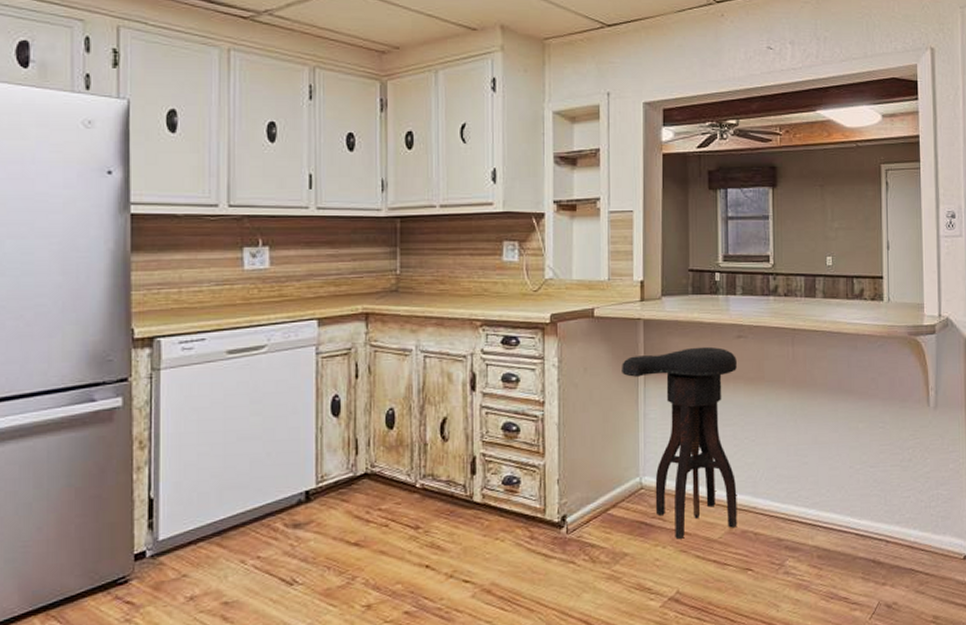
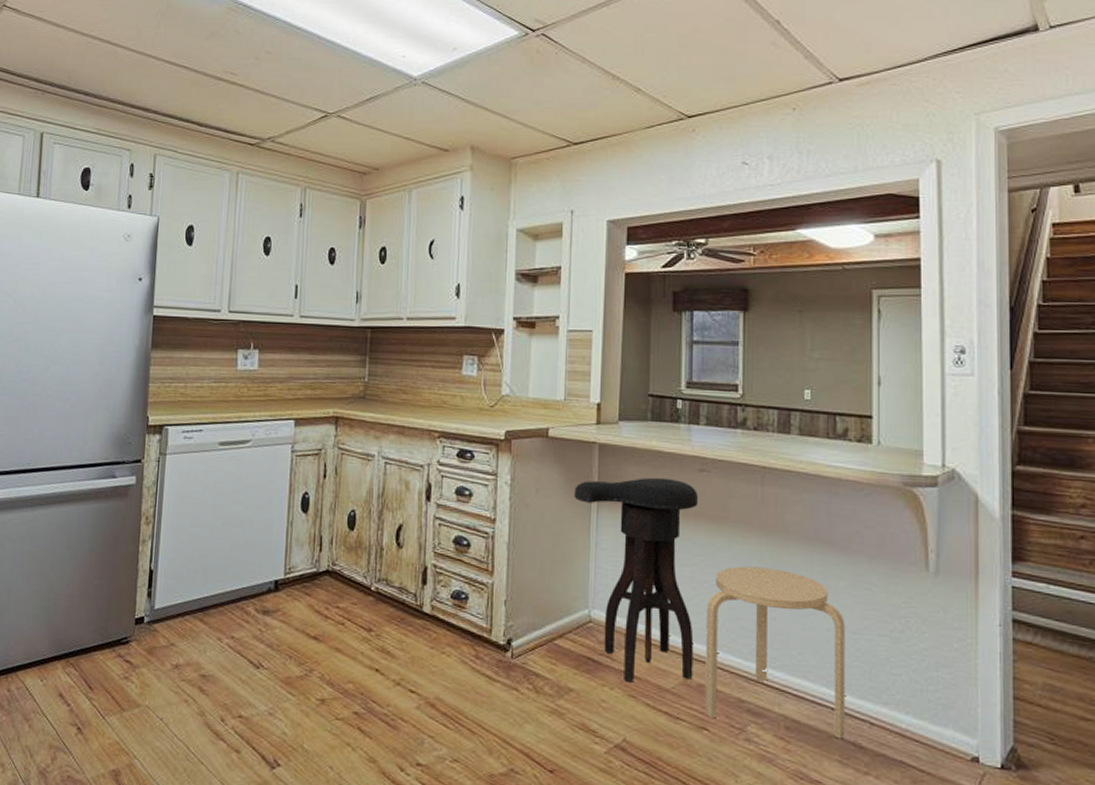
stool: none [747,418,866,560] -> present [705,566,845,739]

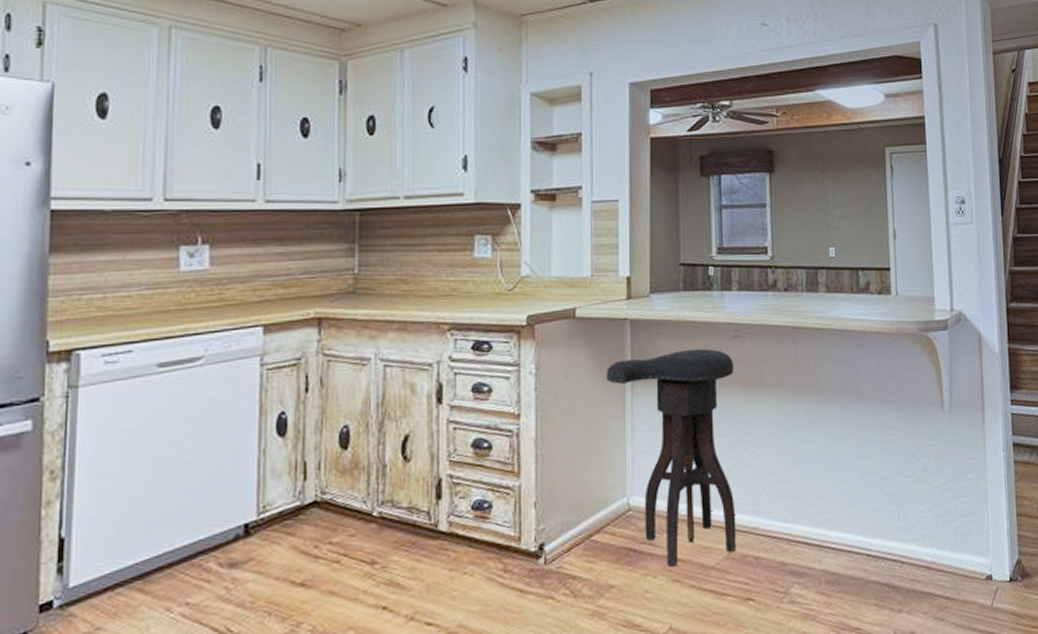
stool: present [705,566,845,739] -> none [746,426,879,588]

